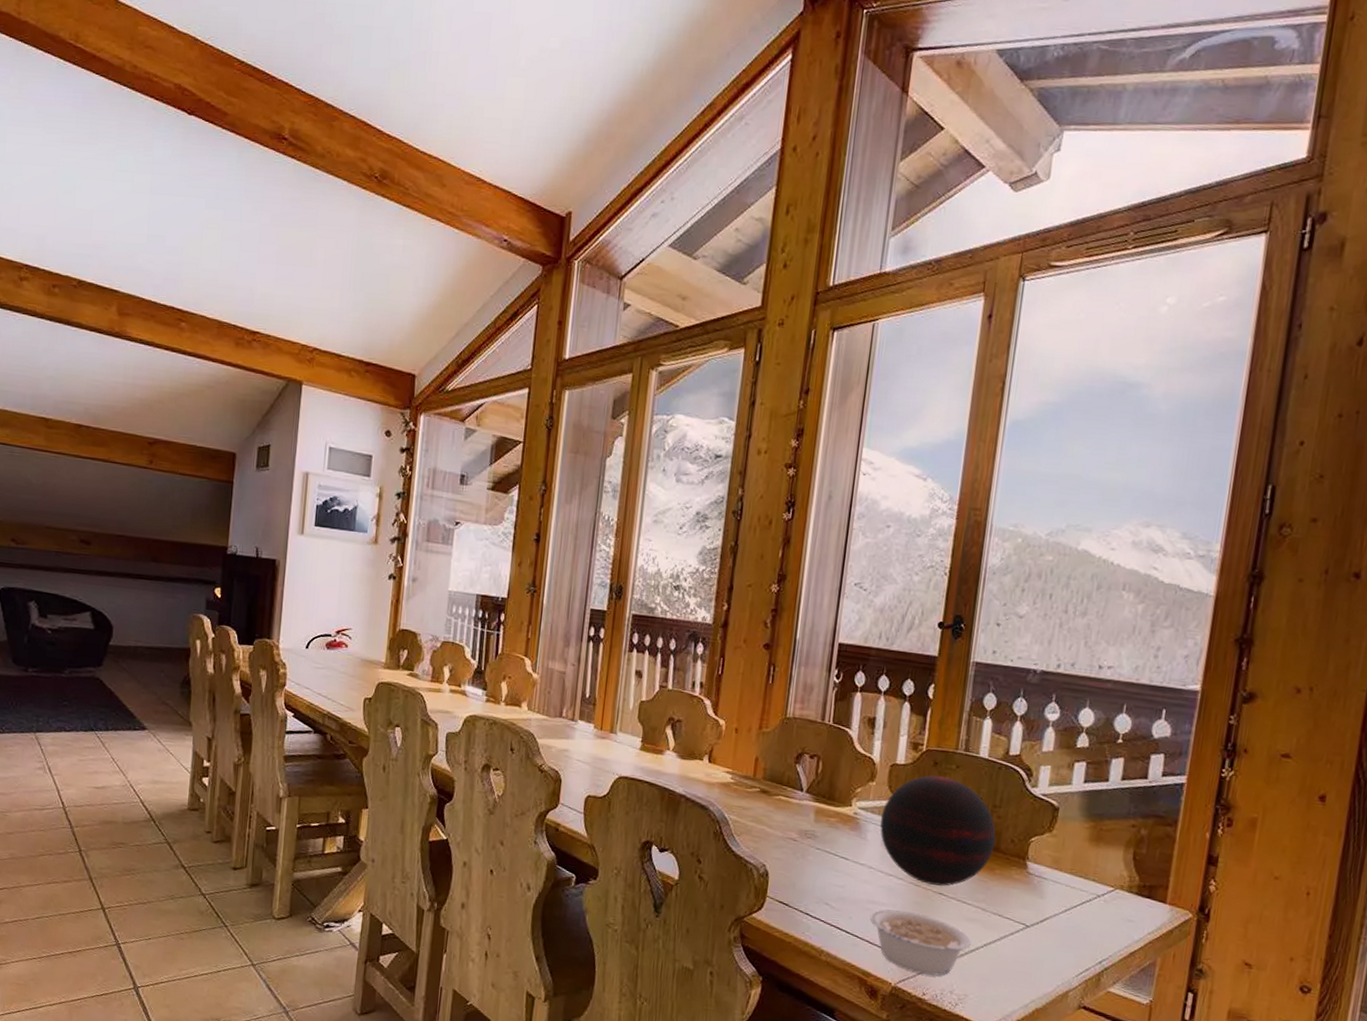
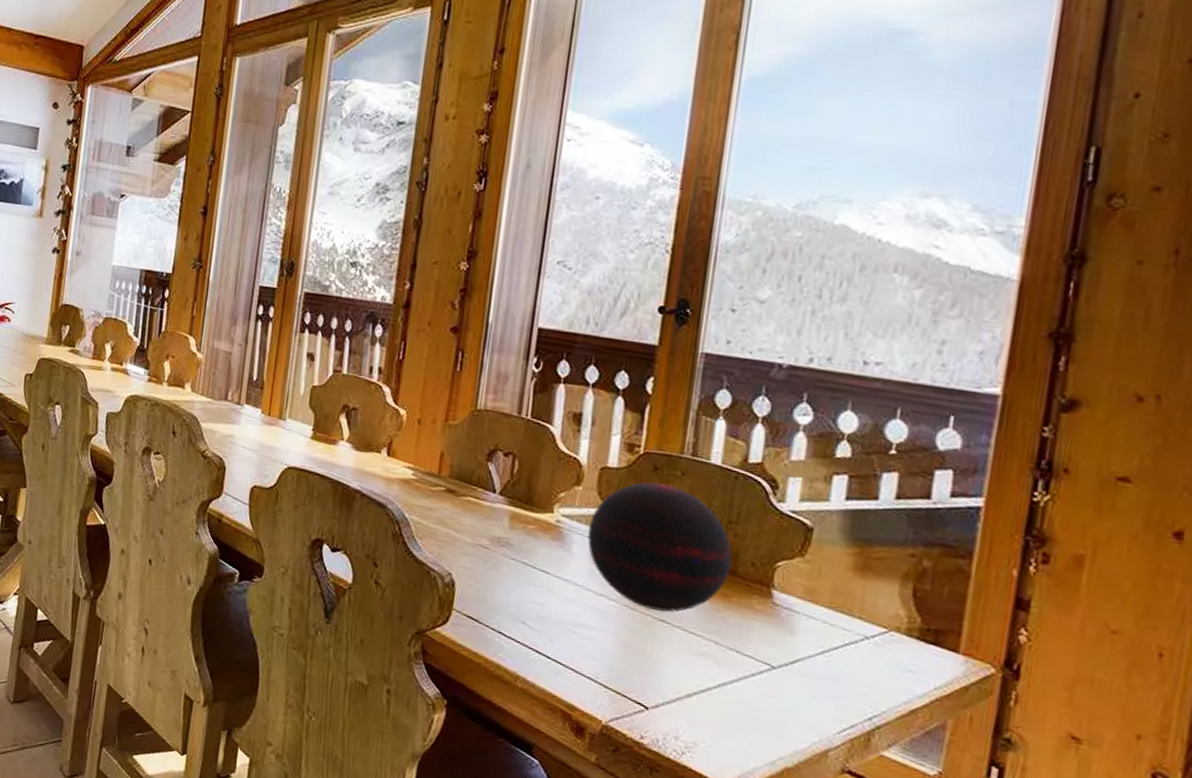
legume: present [870,909,972,976] -> none [575,633,702,718]

